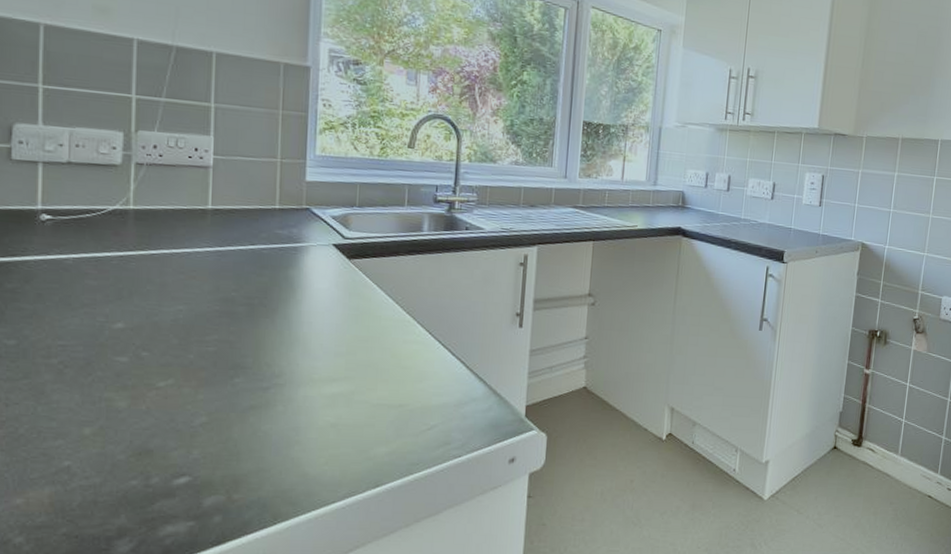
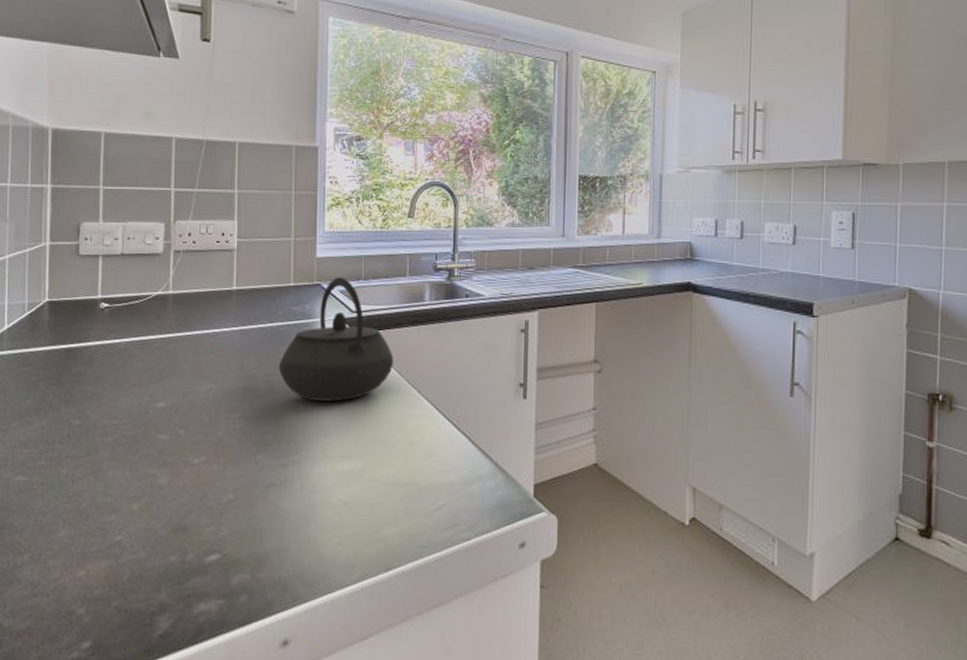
kettle: none [260,202,389,326] -> present [278,277,394,402]

